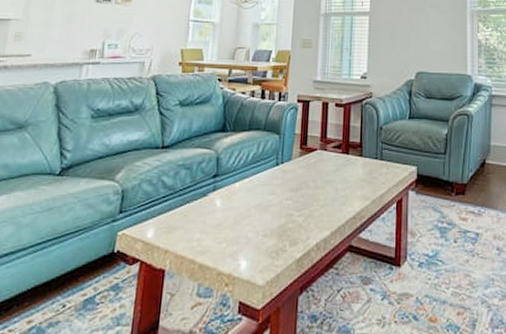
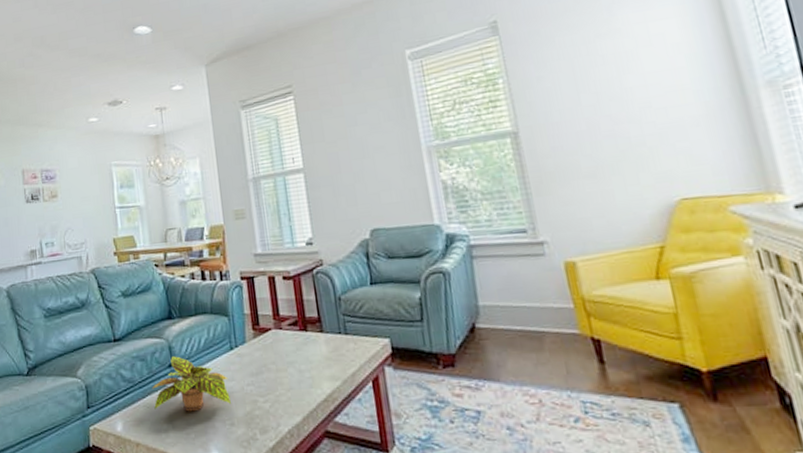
plant: none [191,167,270,222] -> present [151,356,232,412]

